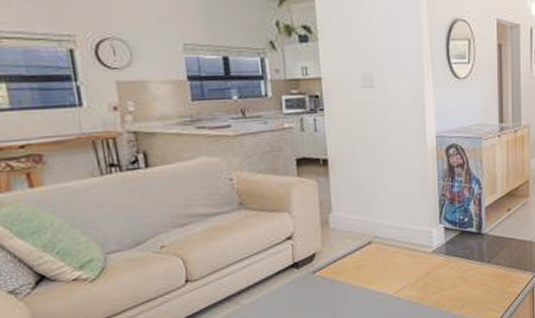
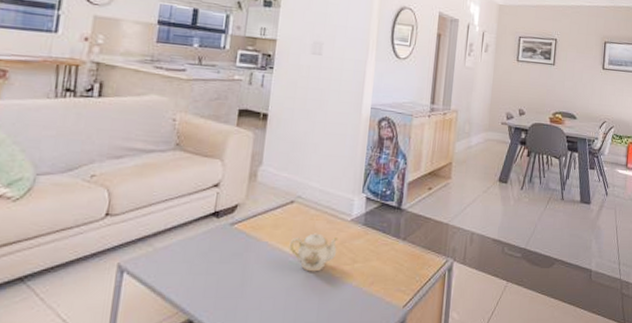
teapot: none [374,268,423,305] -> present [289,233,339,272]

